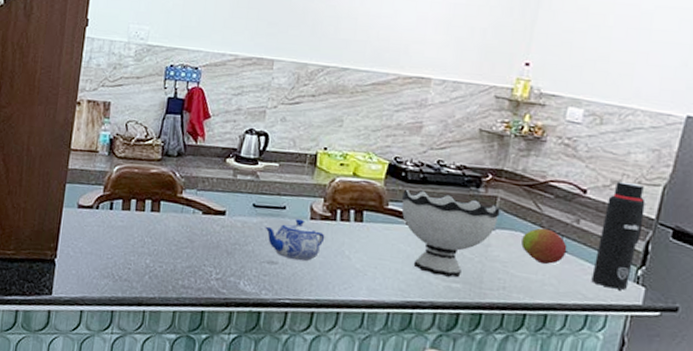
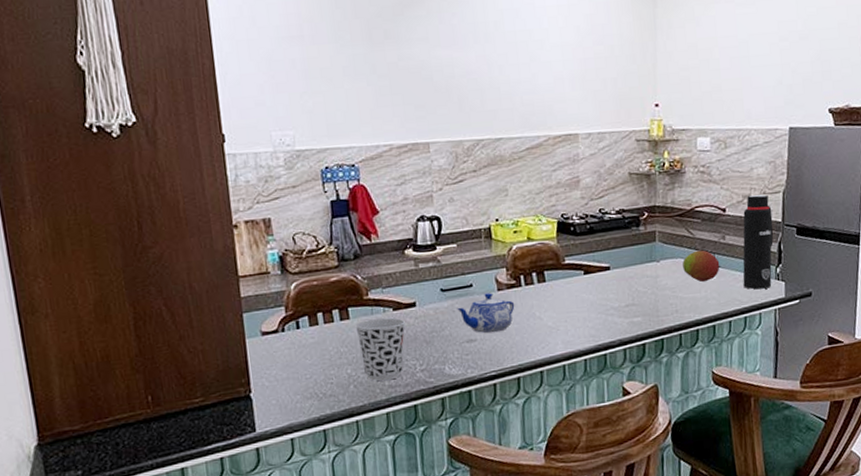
cup: none [162,216,211,281] -> present [355,318,405,382]
bowl: present [401,189,500,278] -> none [575,238,661,315]

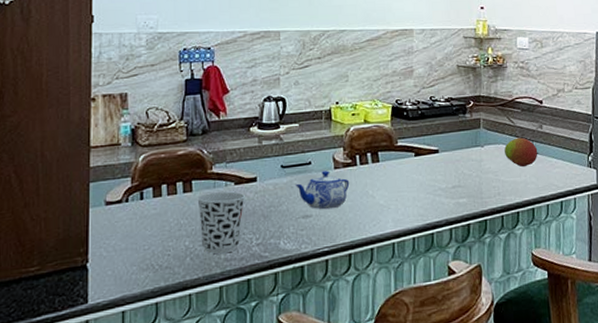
water bottle: present [742,194,774,290] -> none [558,89,585,176]

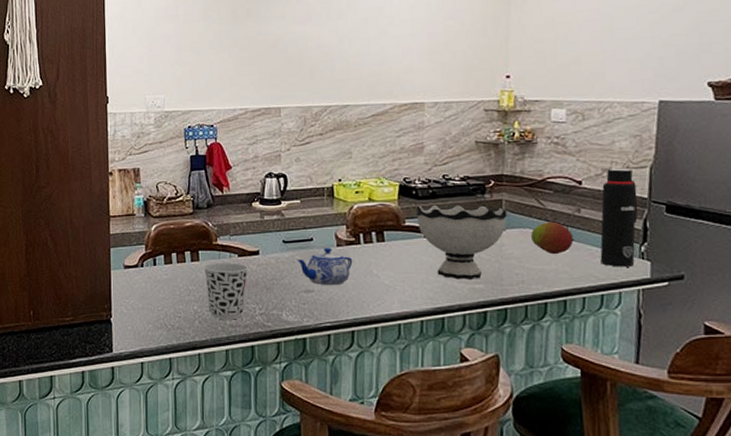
bowl: none [407,123,485,196] -> present [416,204,507,280]
water bottle: none [558,89,585,176] -> present [600,168,638,267]

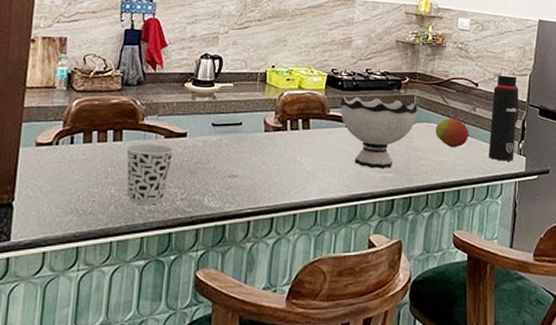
teapot: present [297,248,353,286] -> none [224,133,279,171]

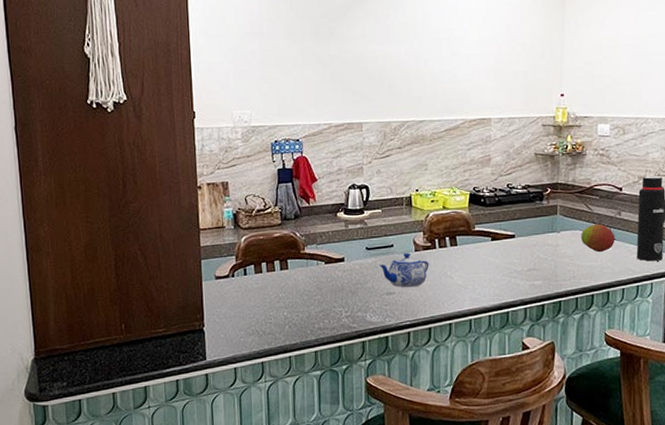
cup: present [126,144,174,205] -> none [292,270,334,324]
teapot: none [224,133,279,171] -> present [379,253,429,288]
bowl: present [340,96,417,169] -> none [484,210,561,278]

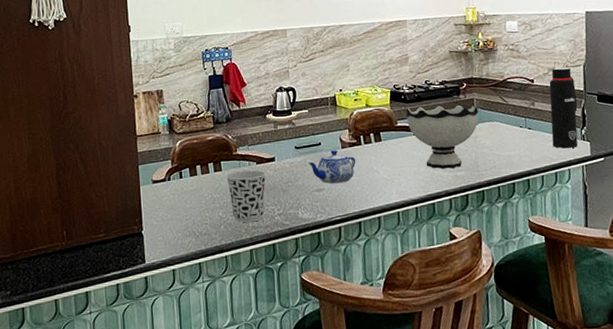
cup: none [292,270,334,324] -> present [226,170,266,223]
bowl: none [484,210,561,278] -> present [405,104,479,169]
fruit: present [581,223,615,252] -> none [498,114,531,142]

